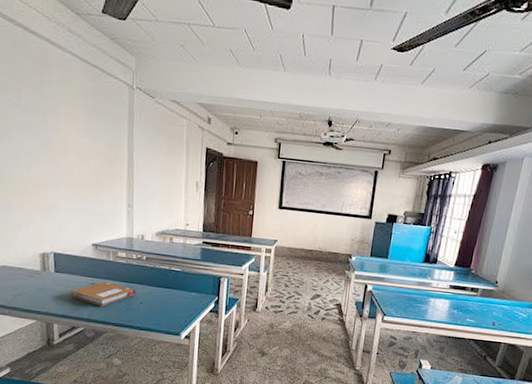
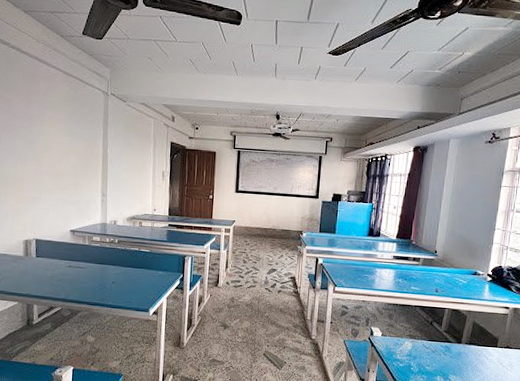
notebook: present [71,281,136,306] -> none [50,264,108,287]

